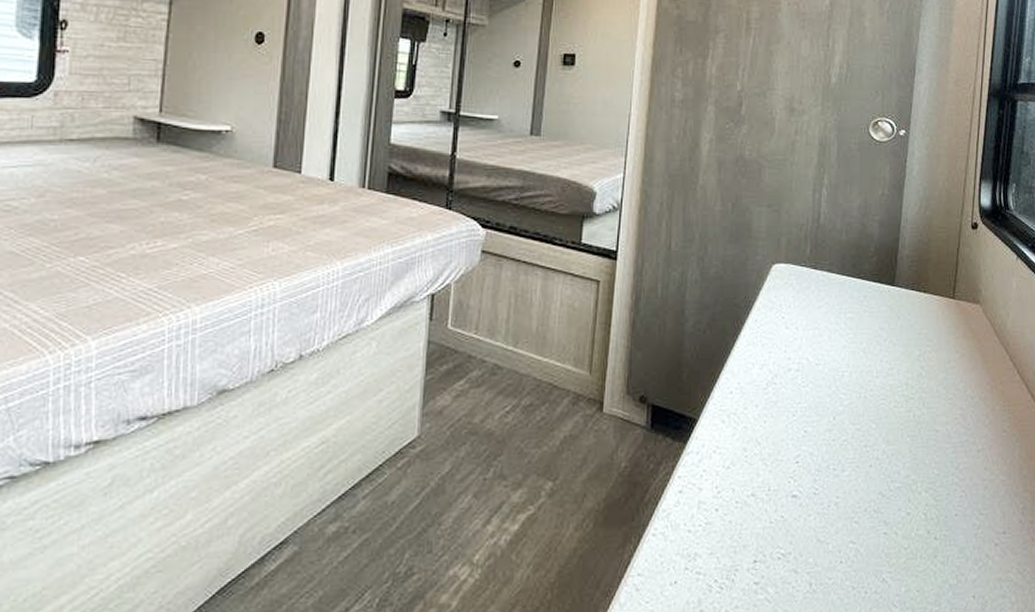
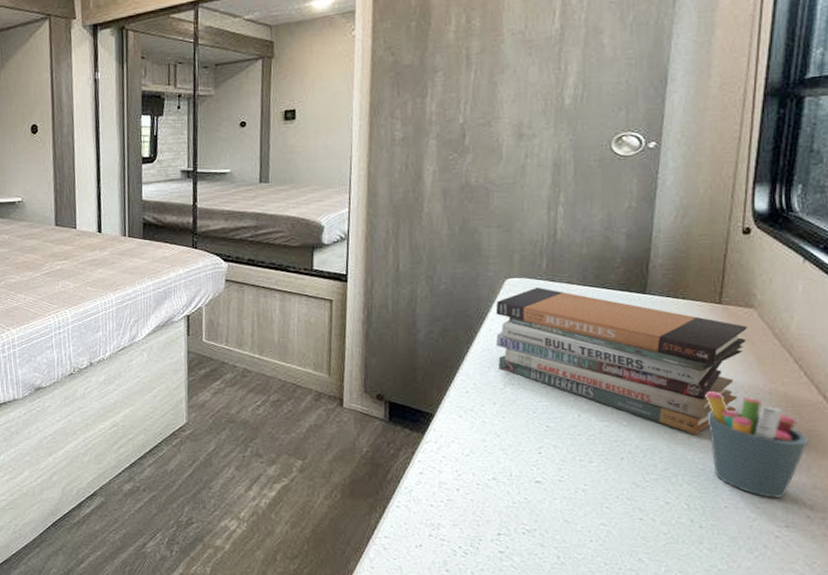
book stack: none [761,274,975,437] -> present [495,287,747,434]
pen holder: none [941,390,1021,503] -> present [705,392,809,498]

